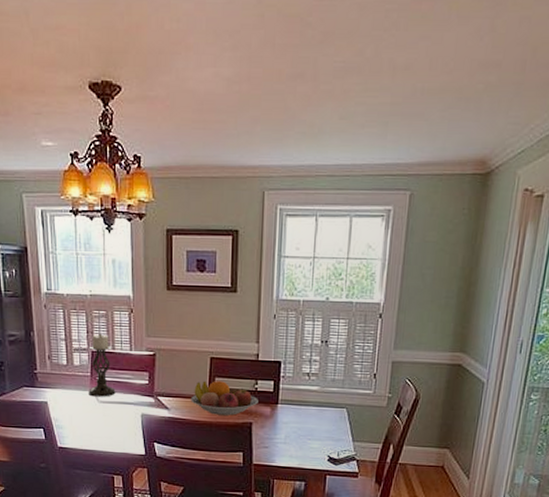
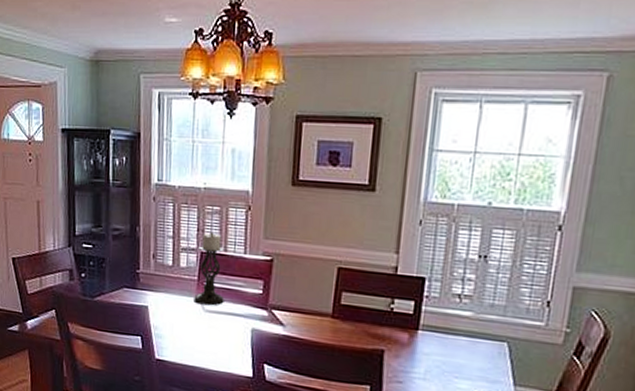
fruit bowl: present [191,381,258,416] -> none [311,295,394,340]

